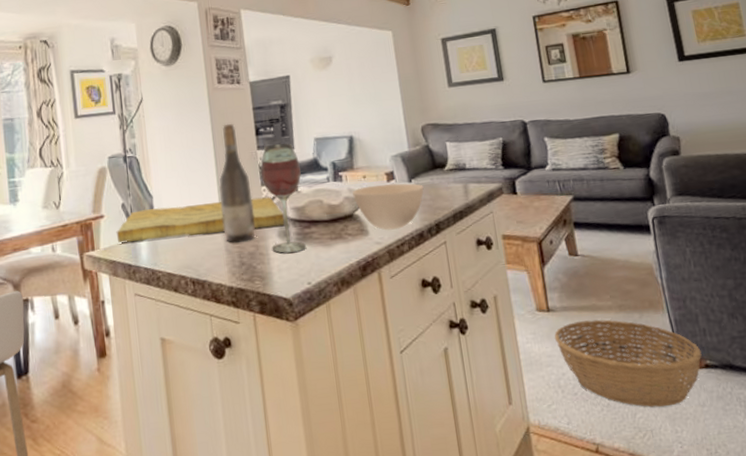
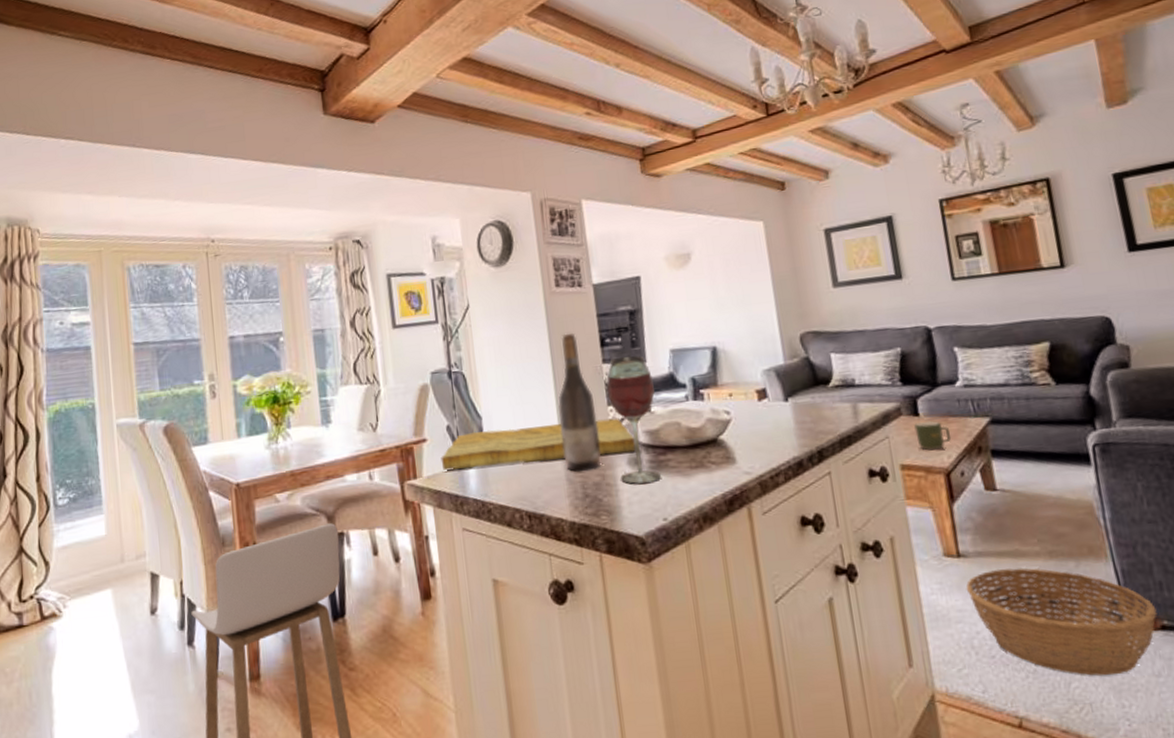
bowl: present [352,183,424,231] -> none [716,402,803,459]
mug: none [513,199,543,223] -> present [914,421,952,450]

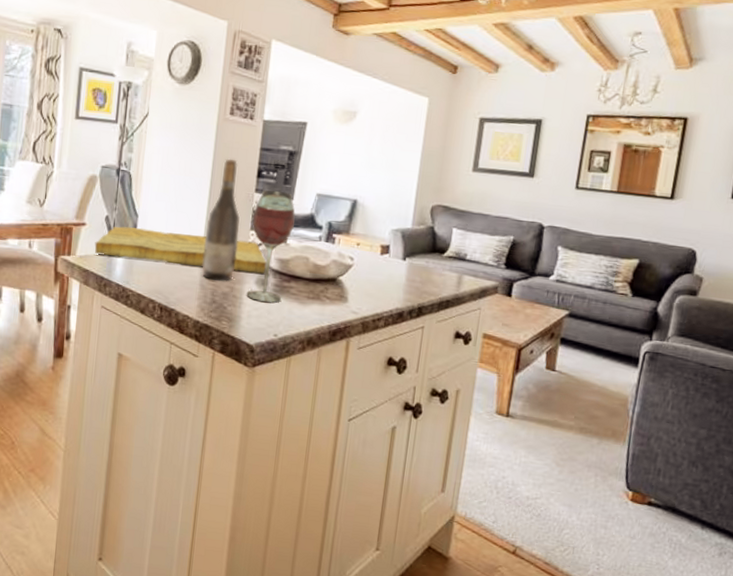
mug: present [914,421,952,450] -> none [503,302,533,328]
basket: present [966,568,1158,676] -> none [505,432,649,531]

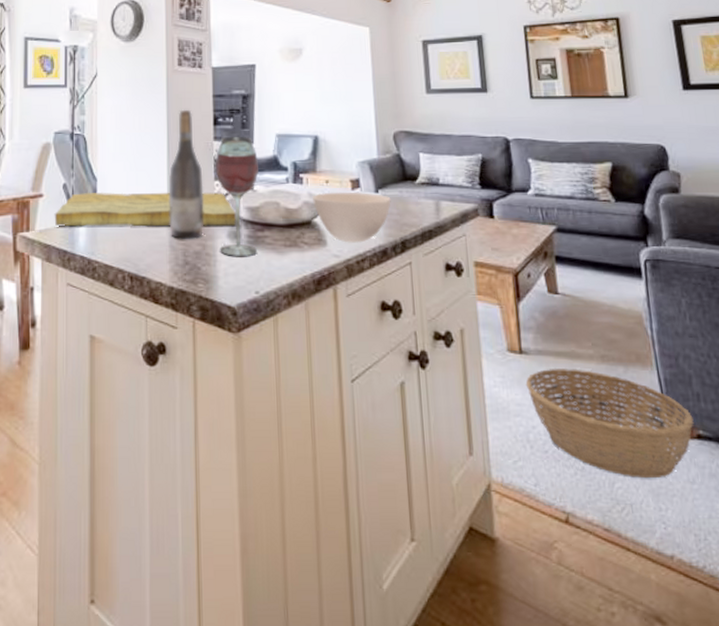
bowl: none [341,254,417,304] -> present [313,192,391,243]
basket: none [505,432,649,531] -> present [525,369,694,479]

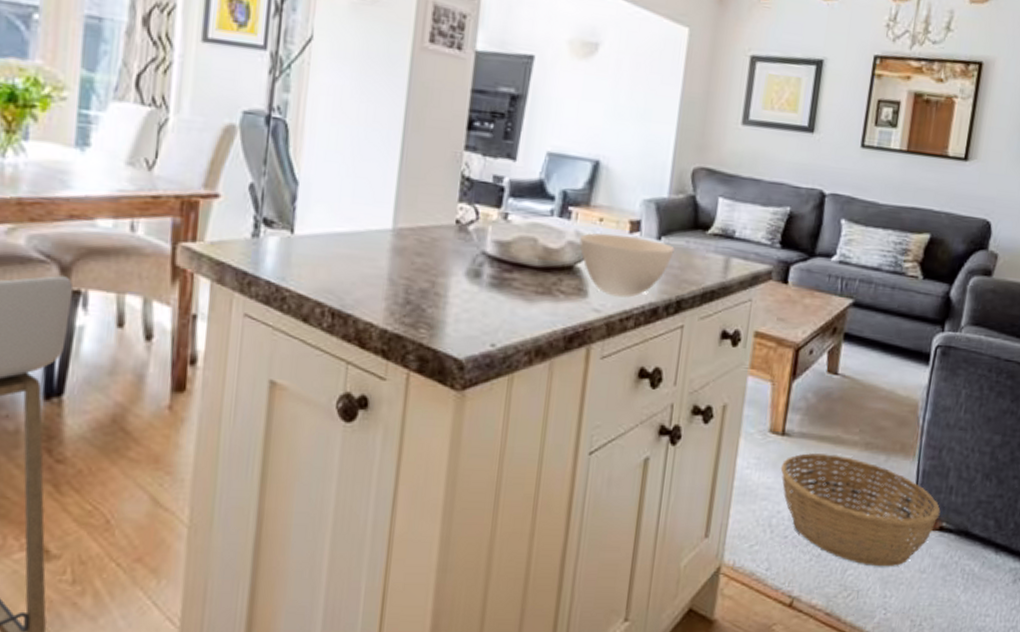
cutting board: present [54,192,236,227] -> none [233,198,480,262]
wine bottle: present [169,109,204,239] -> none [390,103,444,274]
wineglass: present [215,137,258,256] -> none [453,147,519,301]

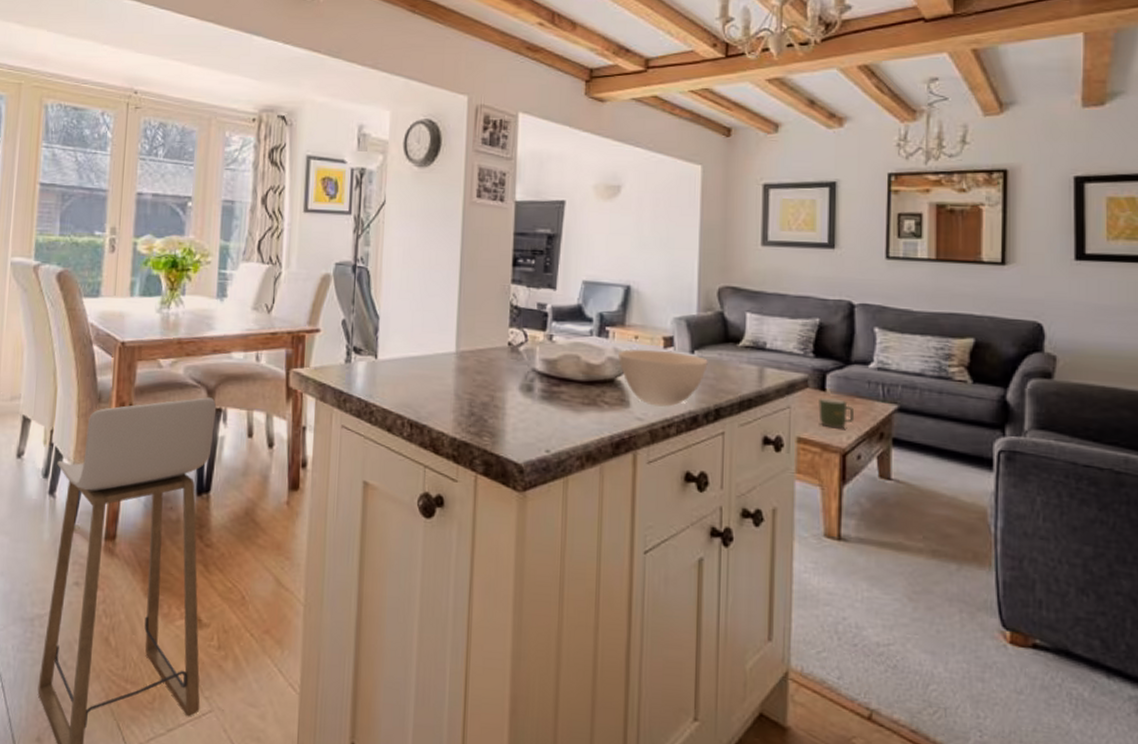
mug: none [778,290,812,323] -> present [818,397,855,429]
basket: present [780,453,941,567] -> none [840,559,1031,684]

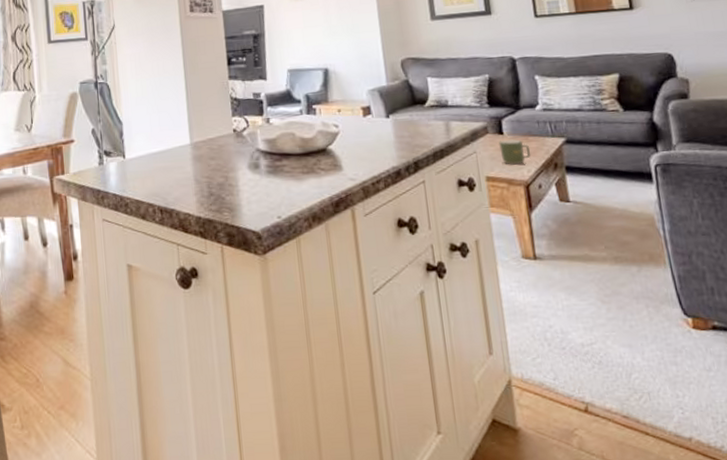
bowl: present [618,349,708,407] -> none [326,118,402,167]

